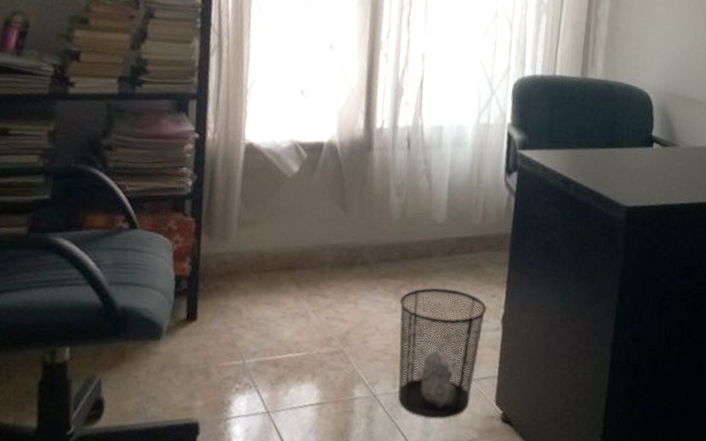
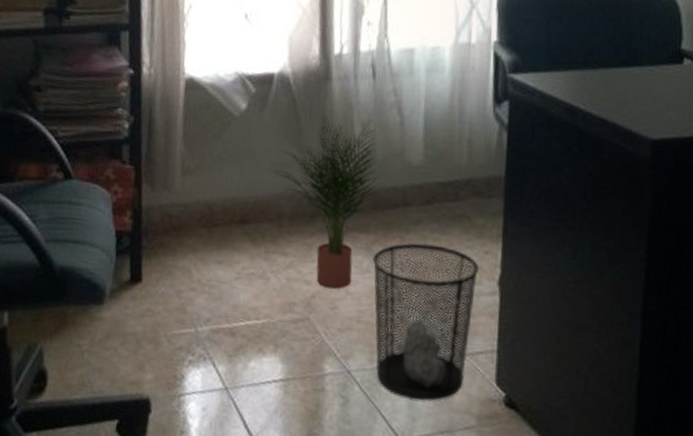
potted plant: none [314,179,416,326] -> present [268,115,387,289]

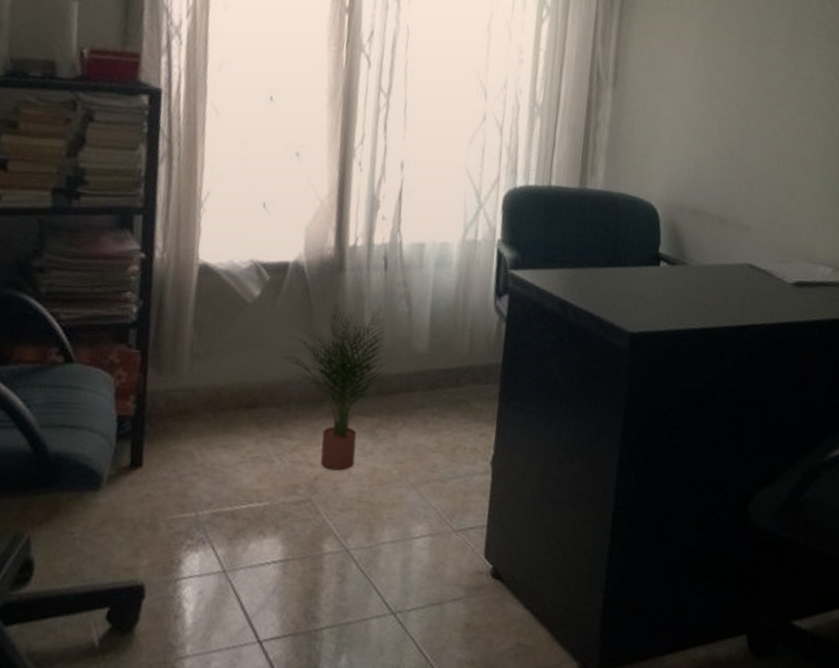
waste bin: present [372,243,480,401] -> none [373,426,475,576]

